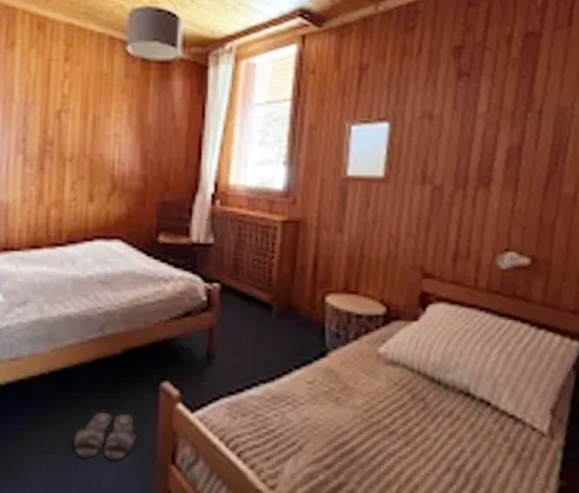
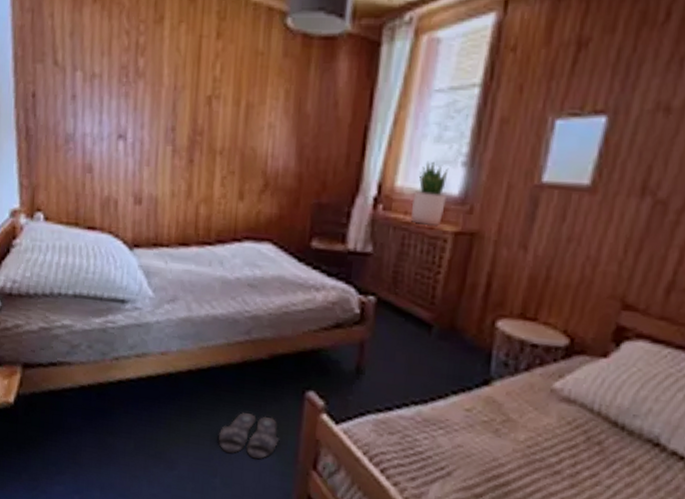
planter: none [244,162,273,216] -> present [411,161,449,226]

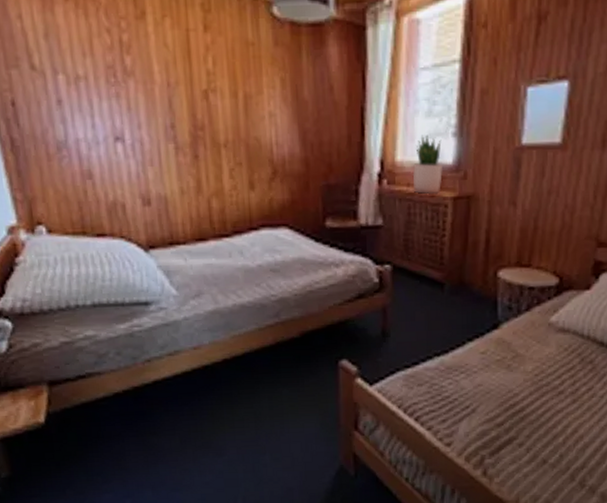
slippers: present [218,413,280,460] -> none [261,389,321,431]

